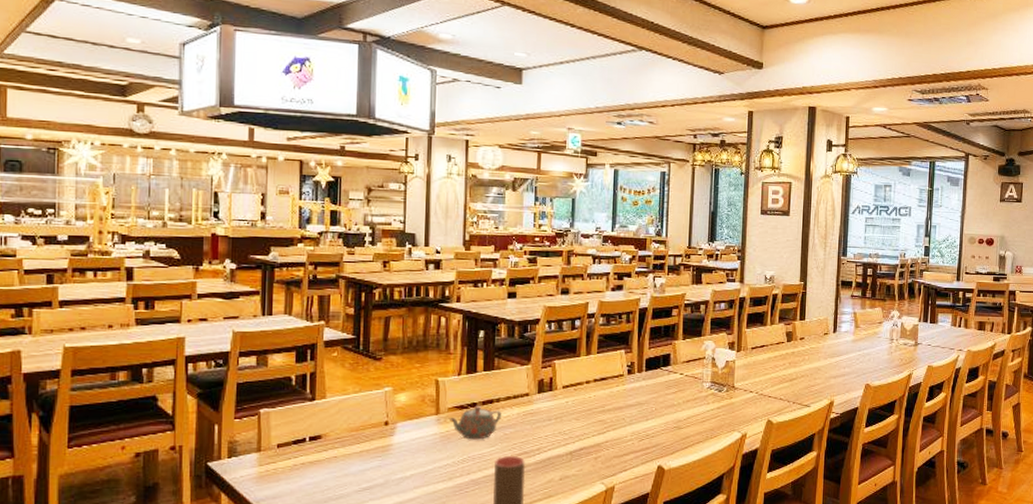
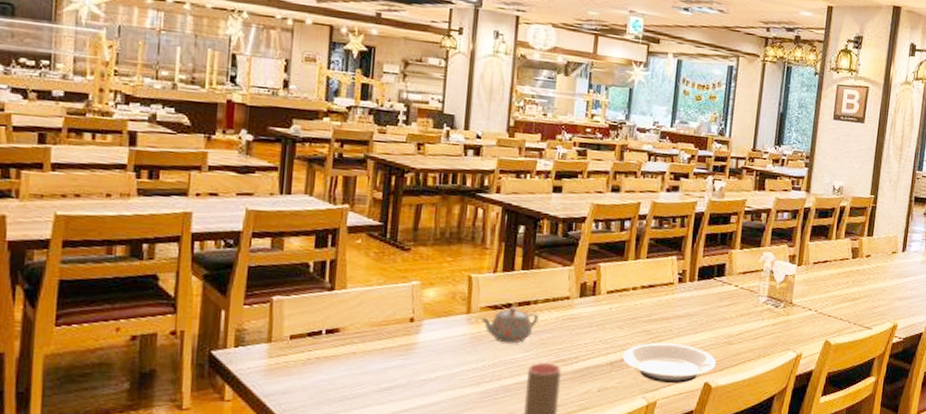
plate: none [581,430,668,468] -> present [623,342,717,383]

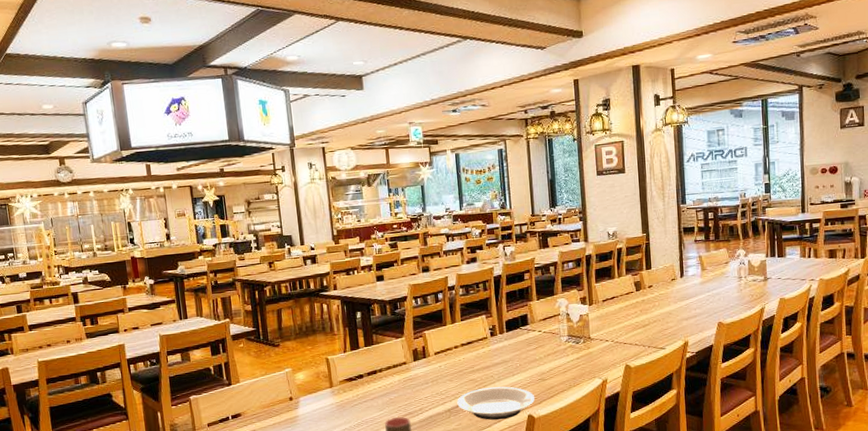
teapot: present [480,306,539,344] -> none [341,376,386,407]

